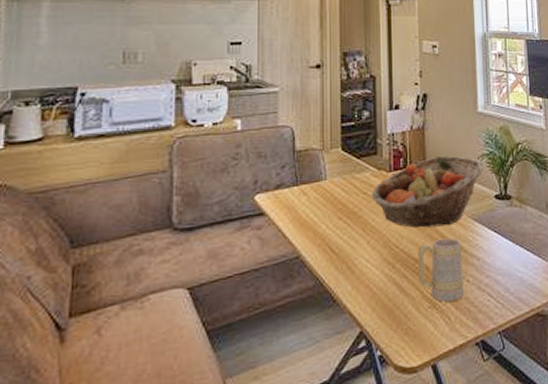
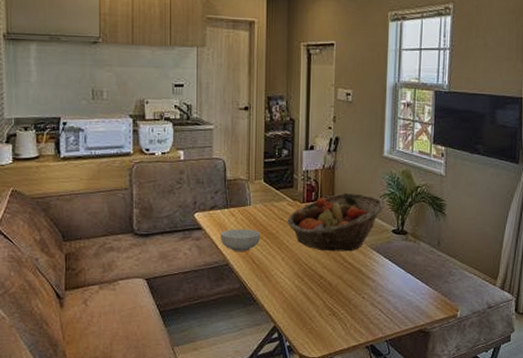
cereal bowl: none [288,209,340,239] -> present [220,229,261,251]
mug: present [417,238,465,303] -> none [322,261,361,313]

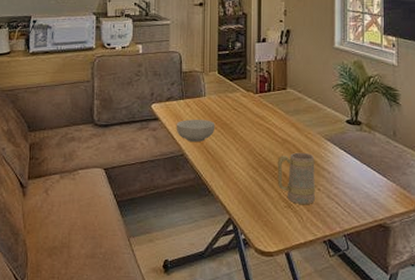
fruit basket: present [287,193,386,252] -> none [241,84,338,142]
mug: none [322,261,361,313] -> present [277,152,316,205]

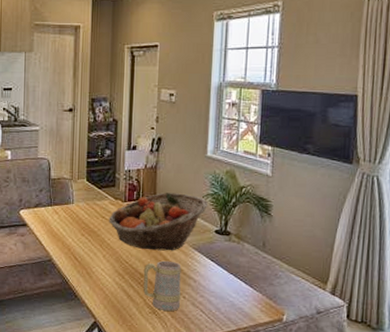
cereal bowl: present [176,119,216,142] -> none [44,226,83,248]
fruit basket: none [241,84,338,142] -> present [109,193,209,251]

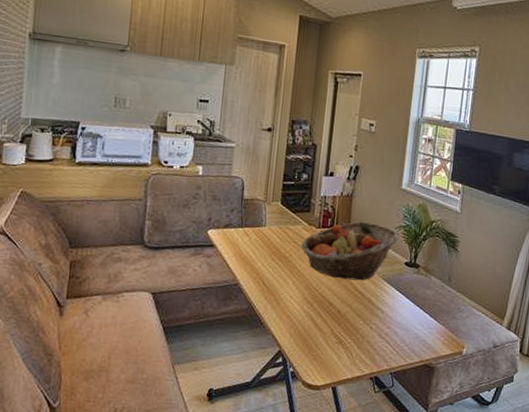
mug: present [143,260,181,312] -> none [331,290,370,342]

